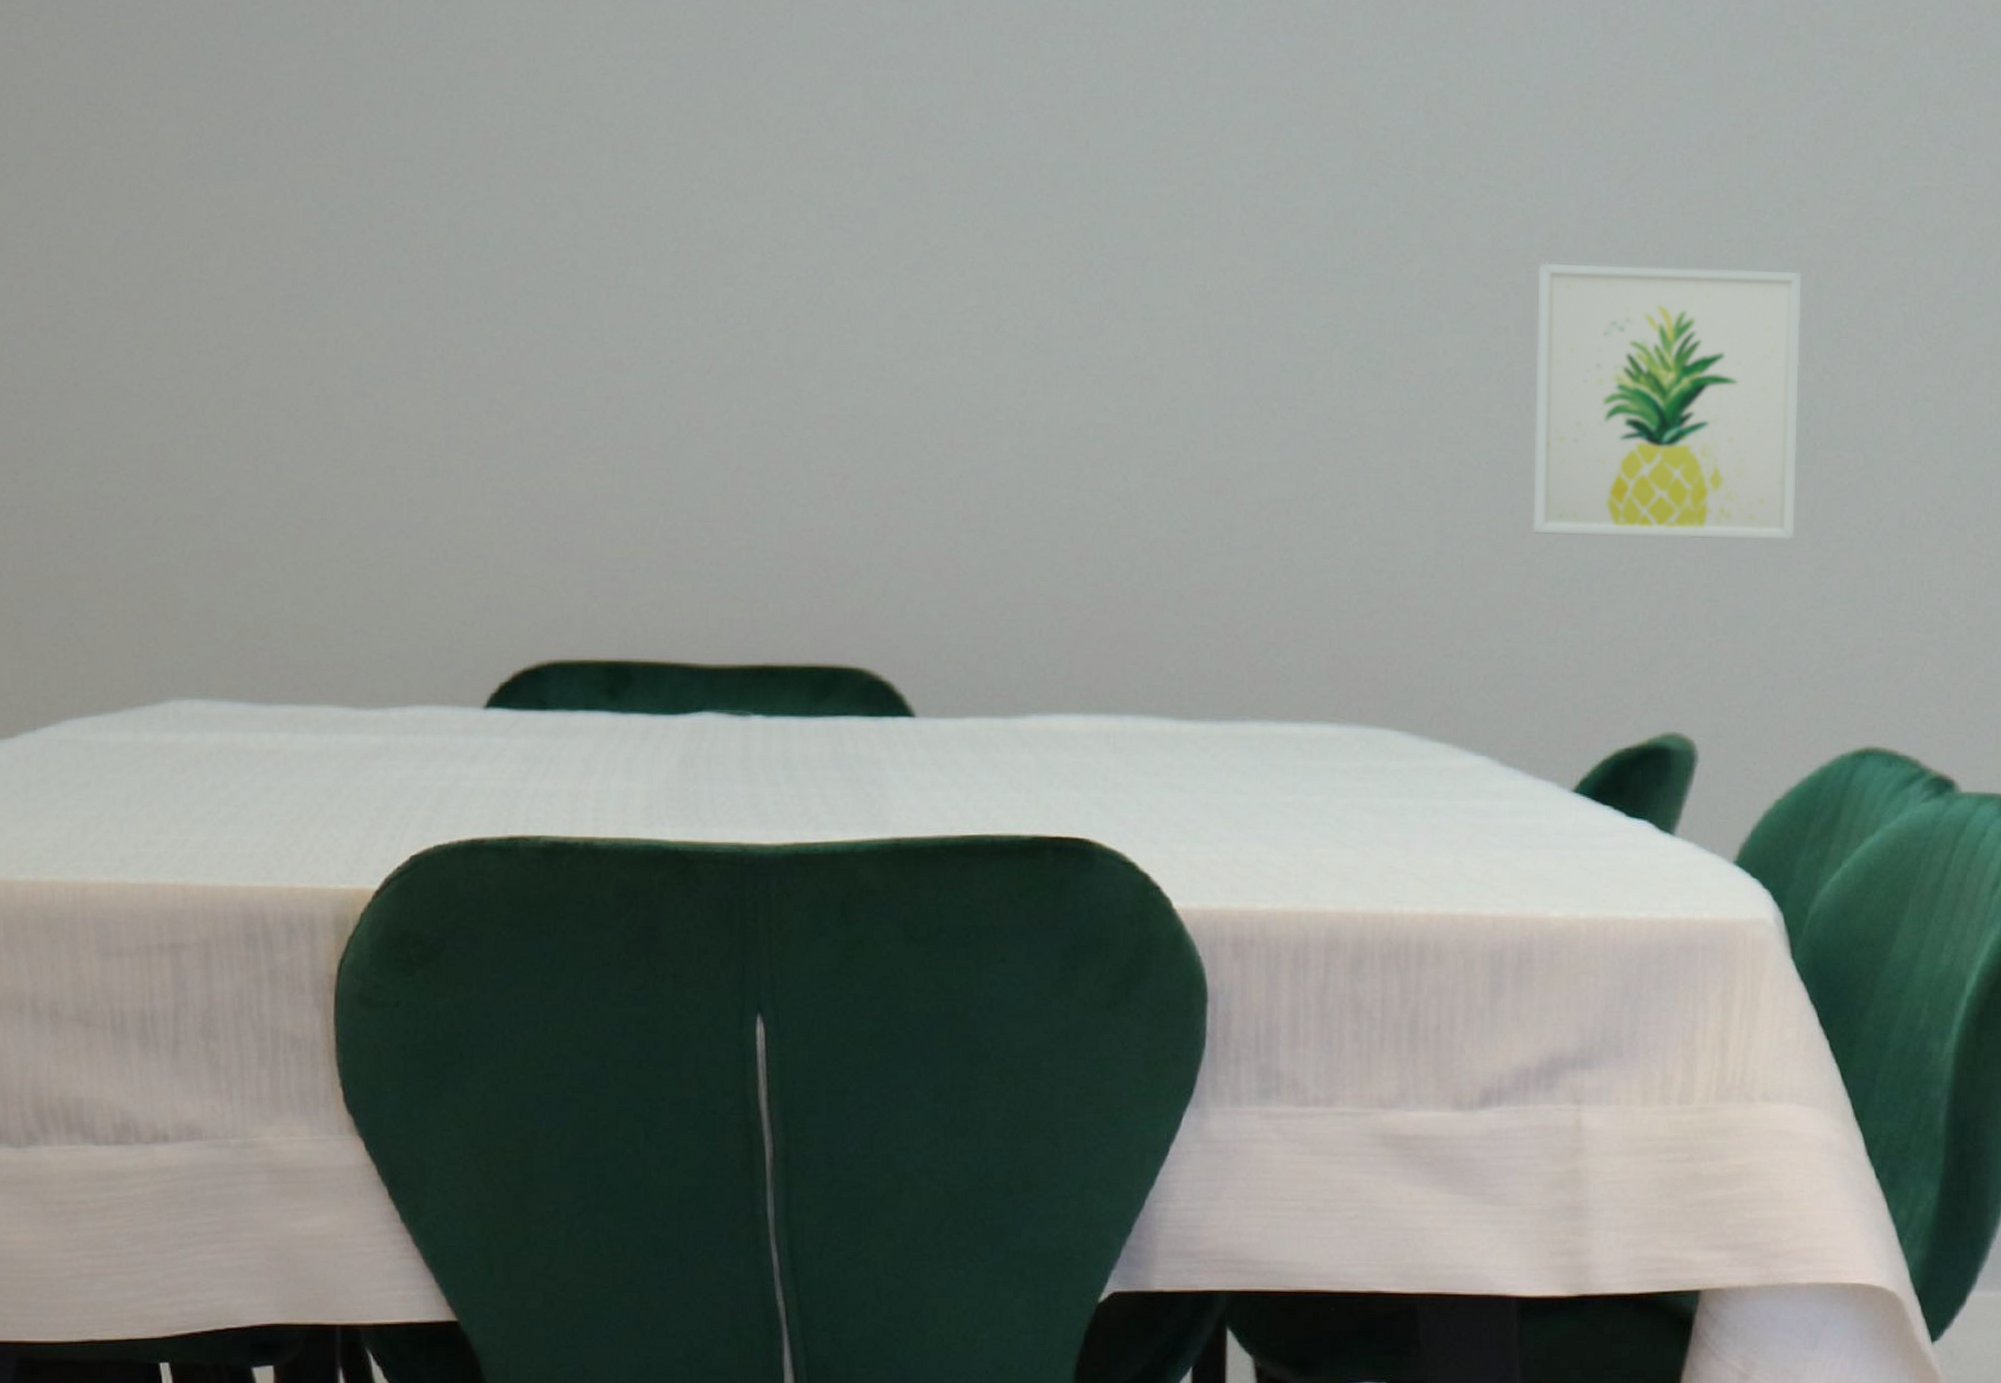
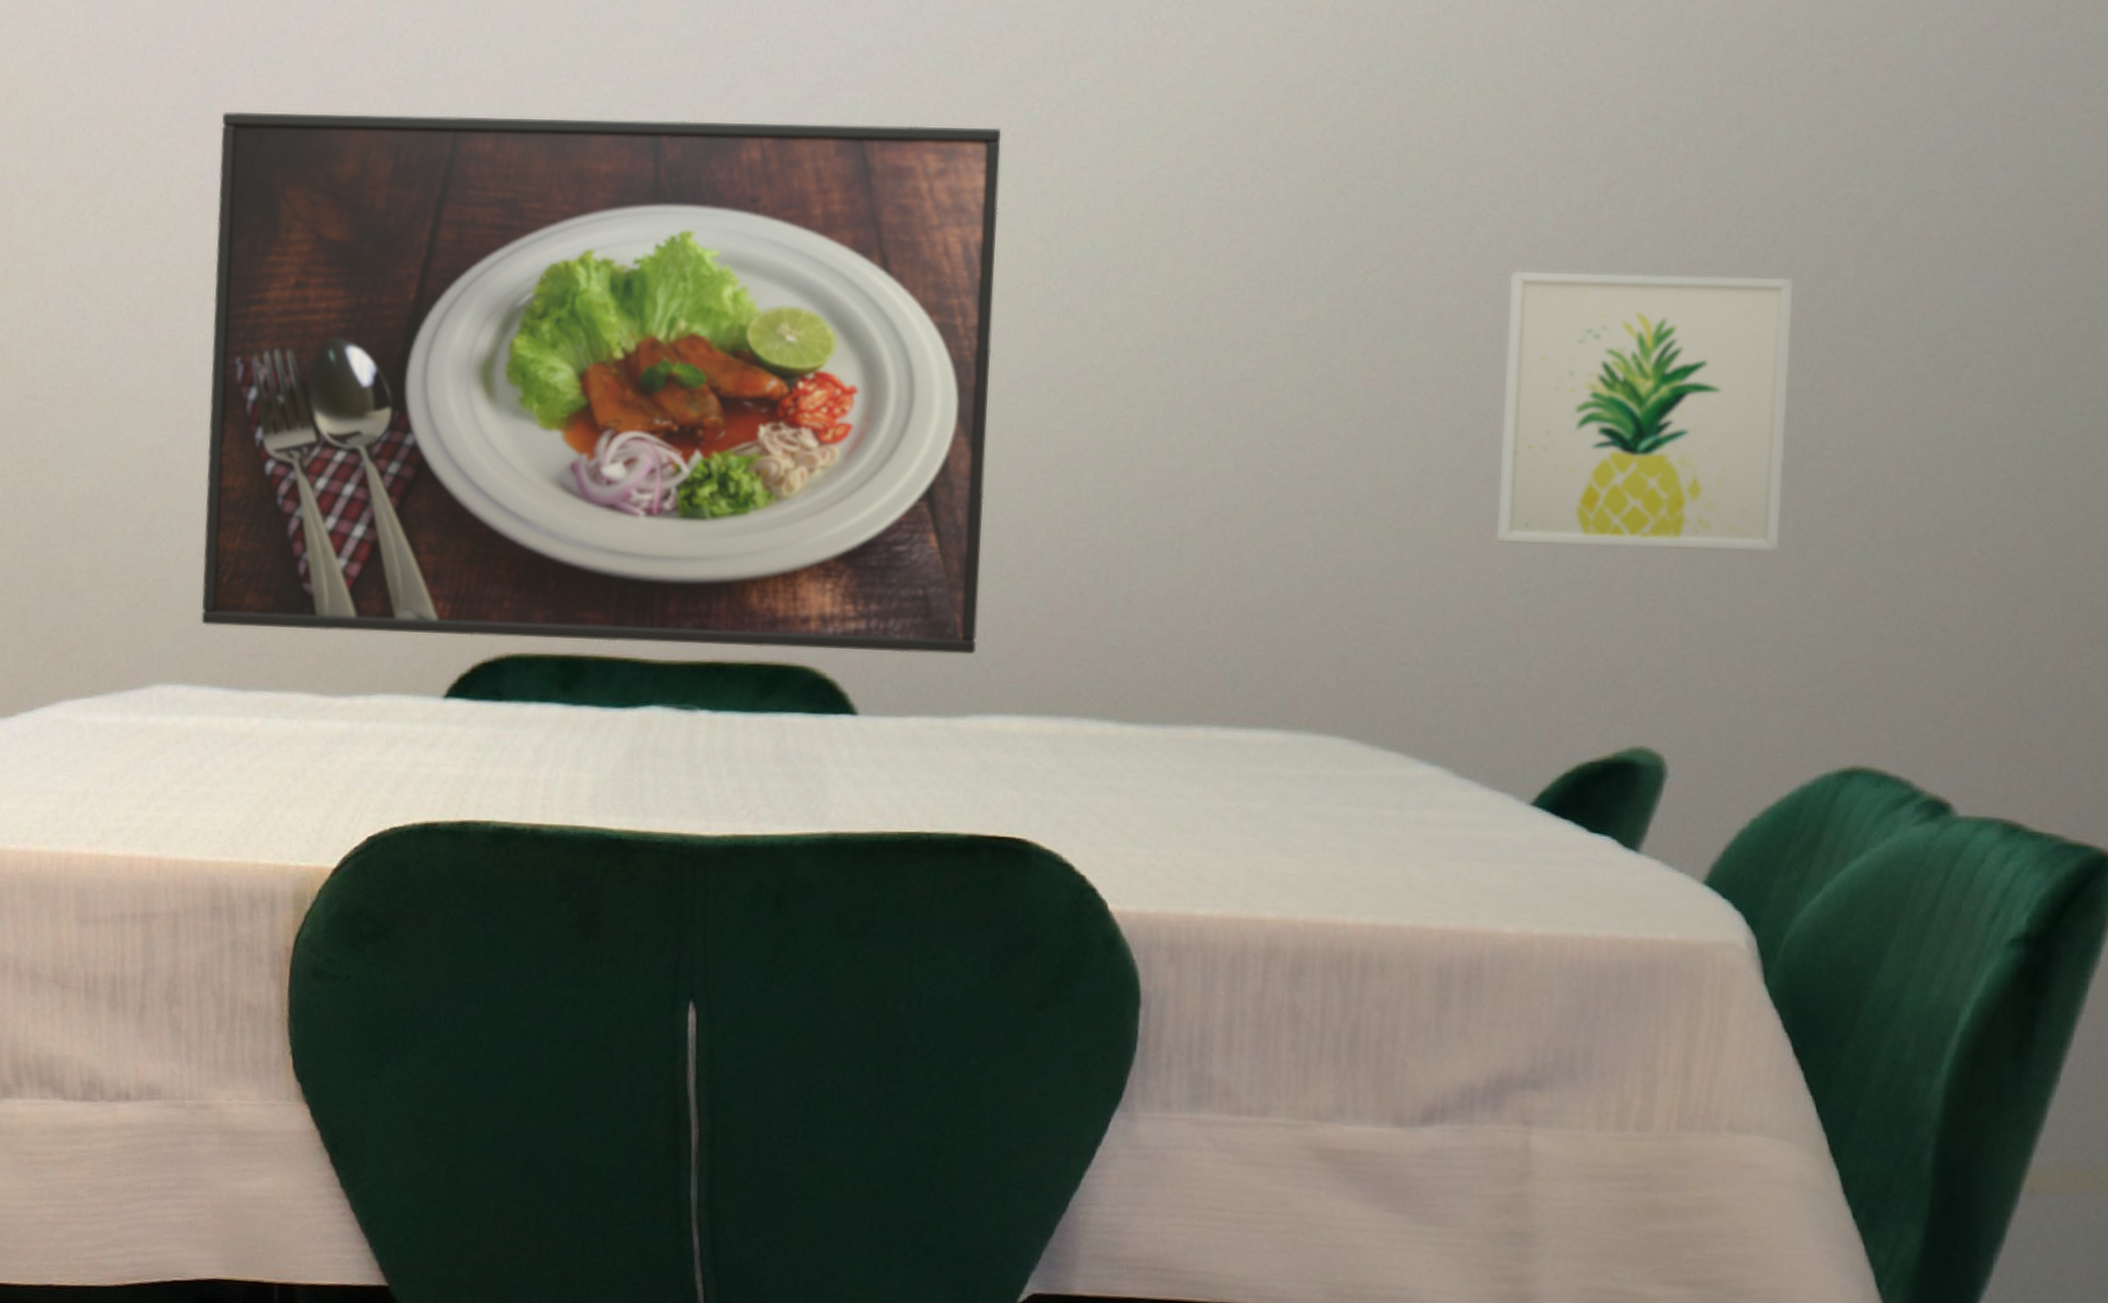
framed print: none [208,80,1036,653] -> present [201,111,1002,655]

